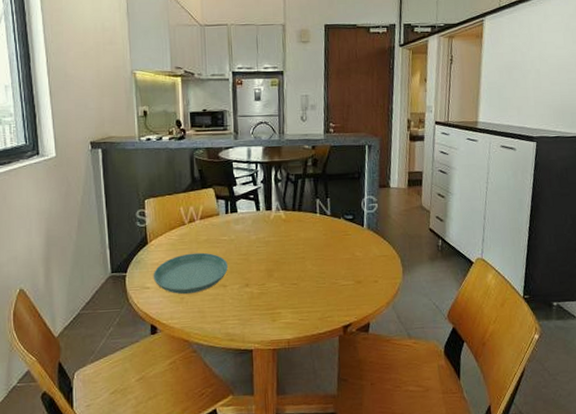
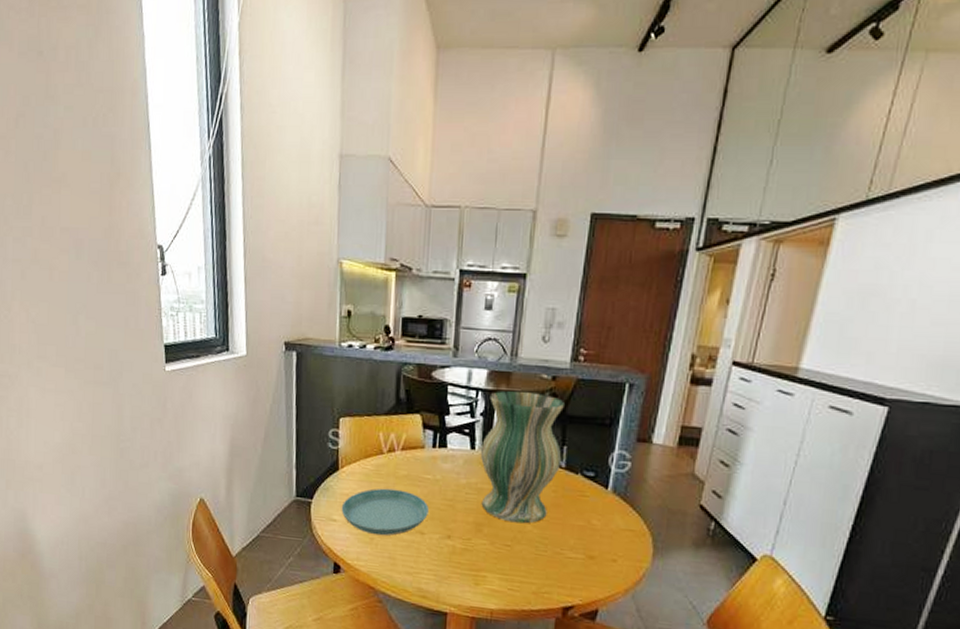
vase: none [264,159,327,265] -> present [480,390,566,524]

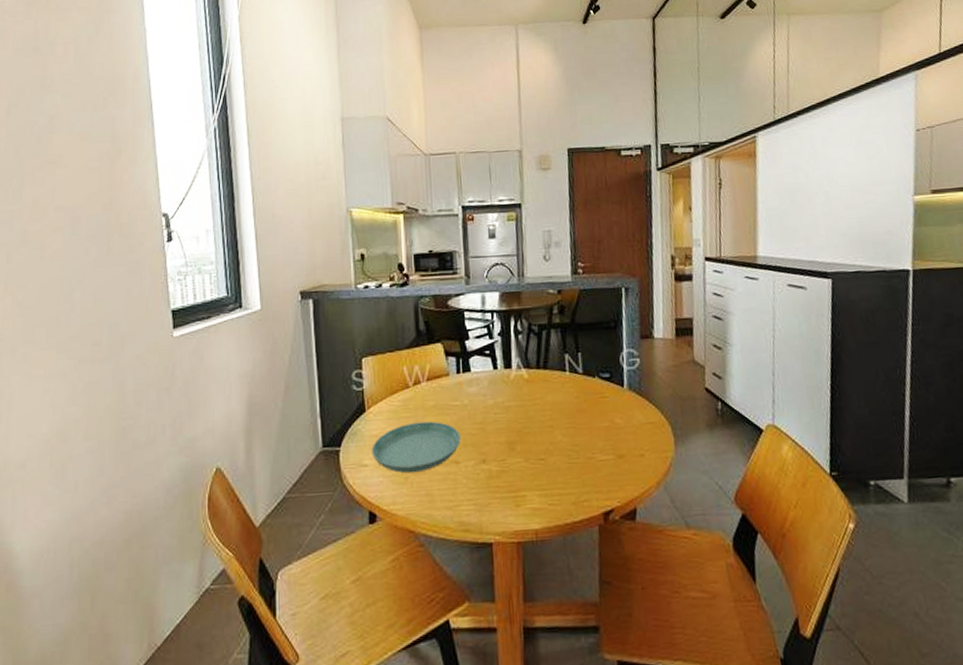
vase: present [480,390,566,524] -> none [502,307,579,435]

